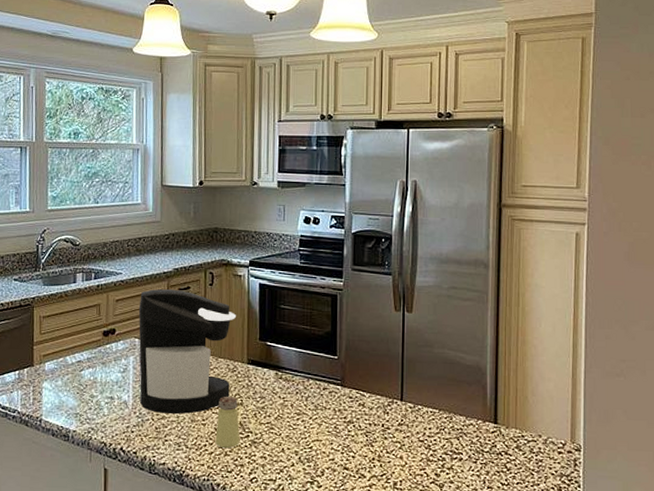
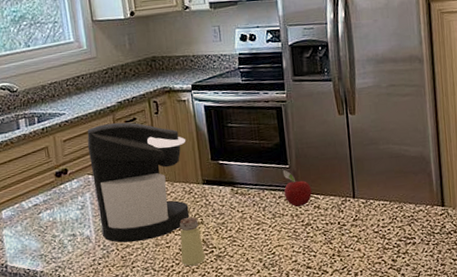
fruit: none [329,360,359,402] -> present [282,169,313,208]

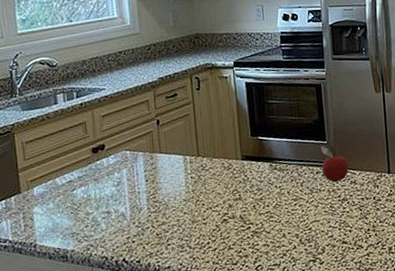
coffee maker: present [87,122,190,243] -> none [126,98,228,220]
saltshaker: present [179,216,206,267] -> none [217,192,242,243]

